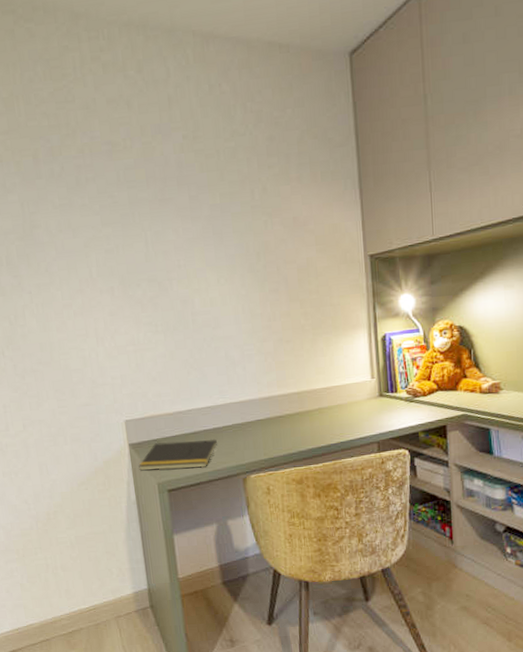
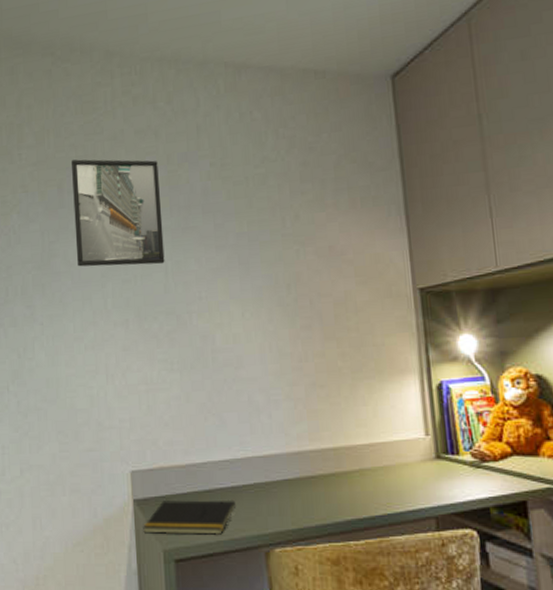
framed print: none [45,128,145,238] -> present [72,159,165,267]

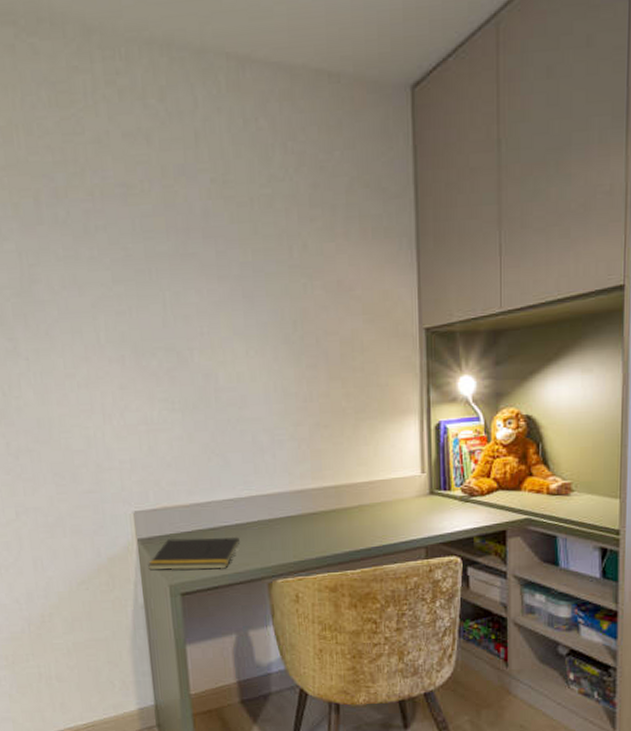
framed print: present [72,159,165,267] -> none [48,165,162,296]

